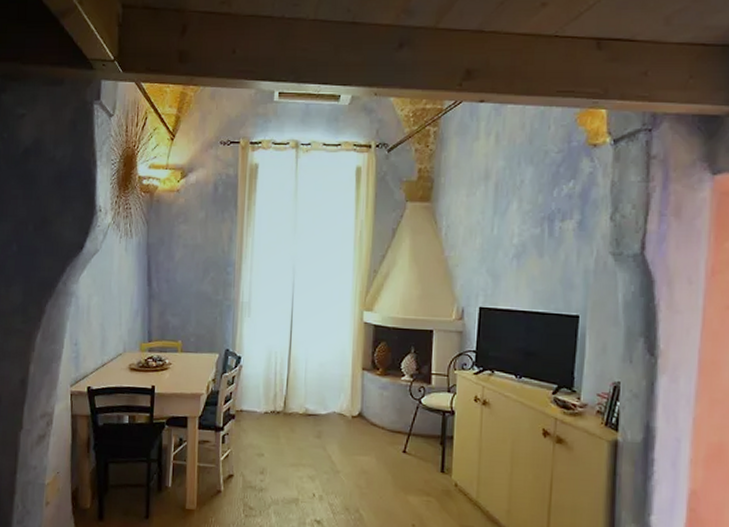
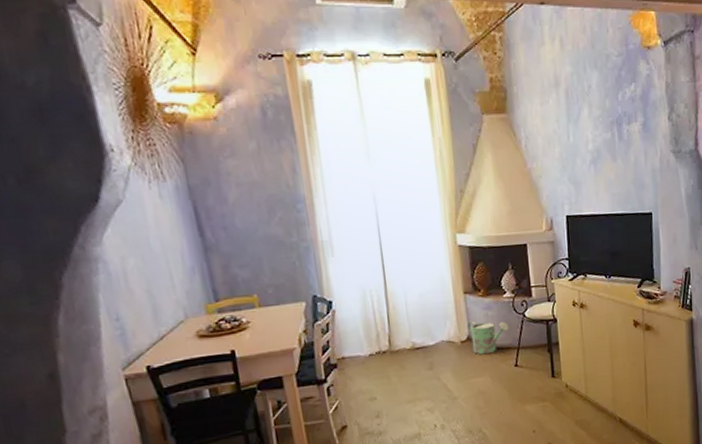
watering can: none [360,398,402,434] -> present [467,321,509,355]

